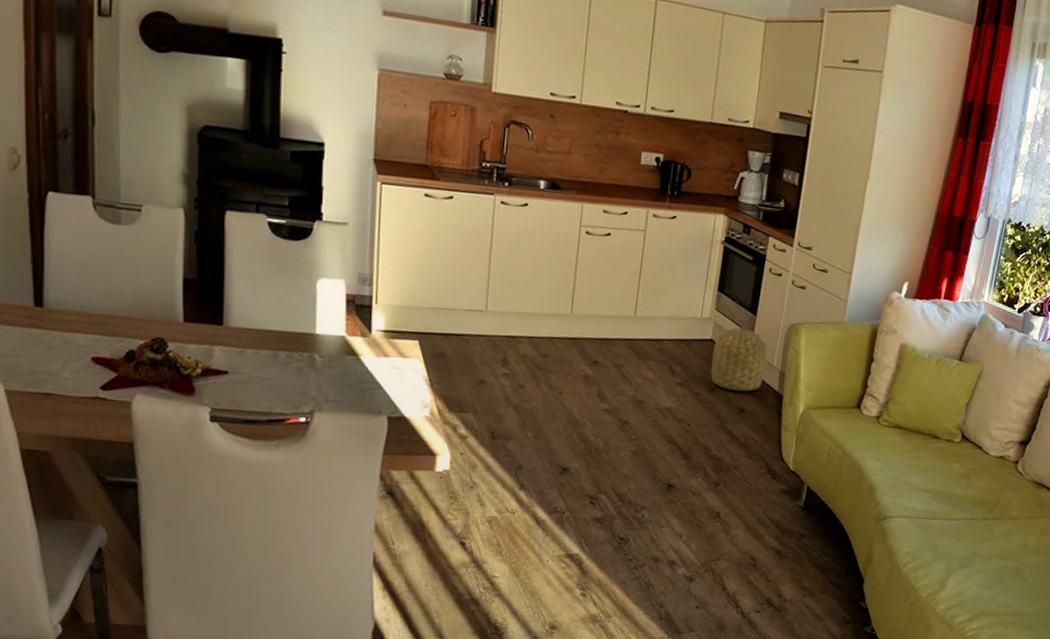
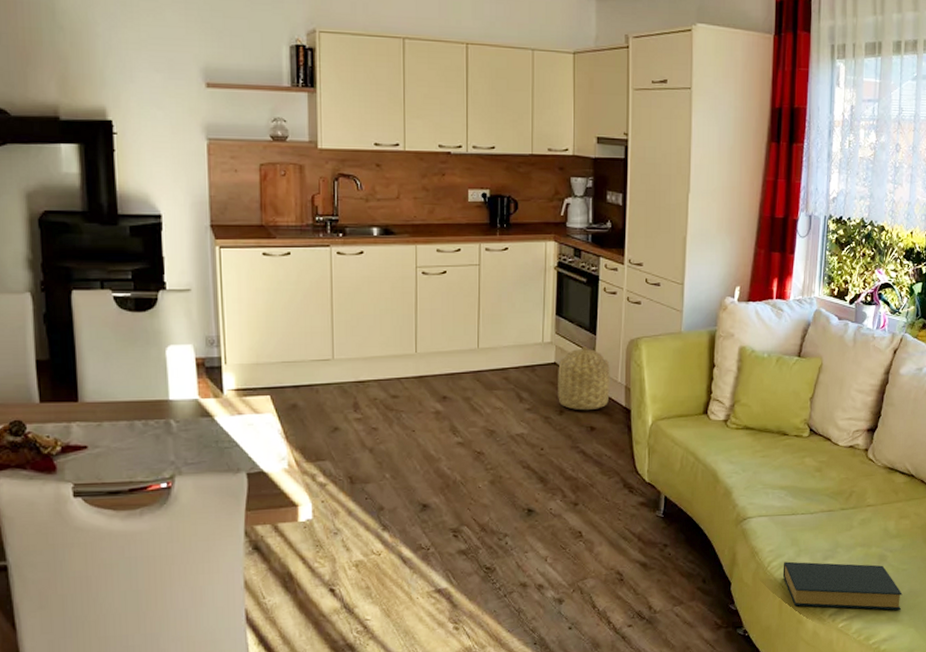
hardback book: none [917,565,1035,626] -> present [782,561,903,611]

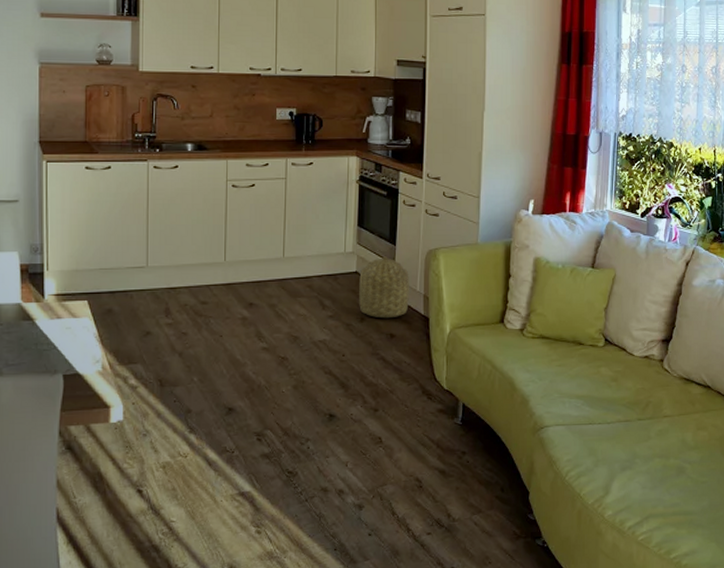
hardback book: present [782,561,903,611] -> none [581,471,703,524]

